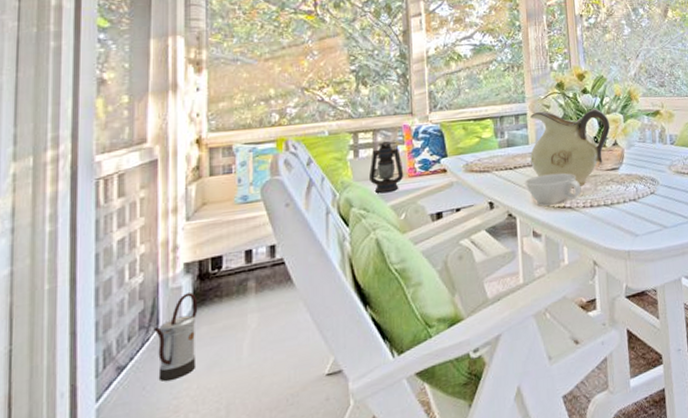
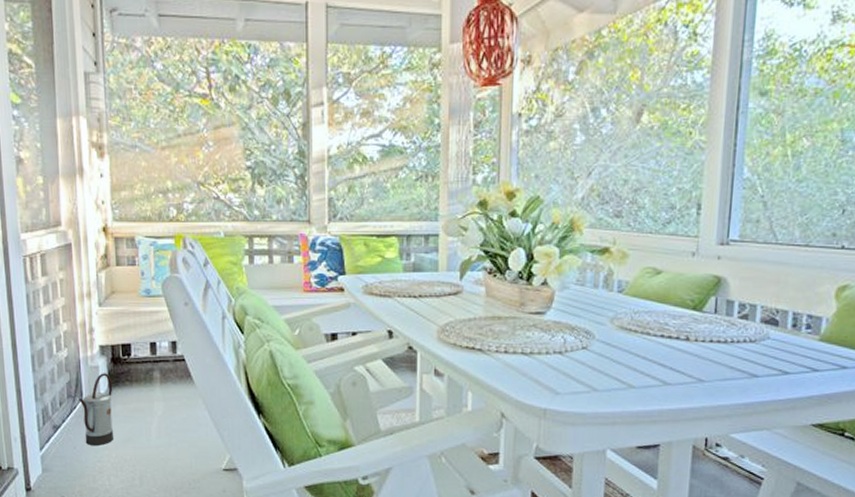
lantern: present [369,141,404,194] -> none [264,249,299,305]
cup: present [525,173,581,207] -> none [430,308,496,345]
pitcher: present [530,108,610,189] -> none [439,233,541,329]

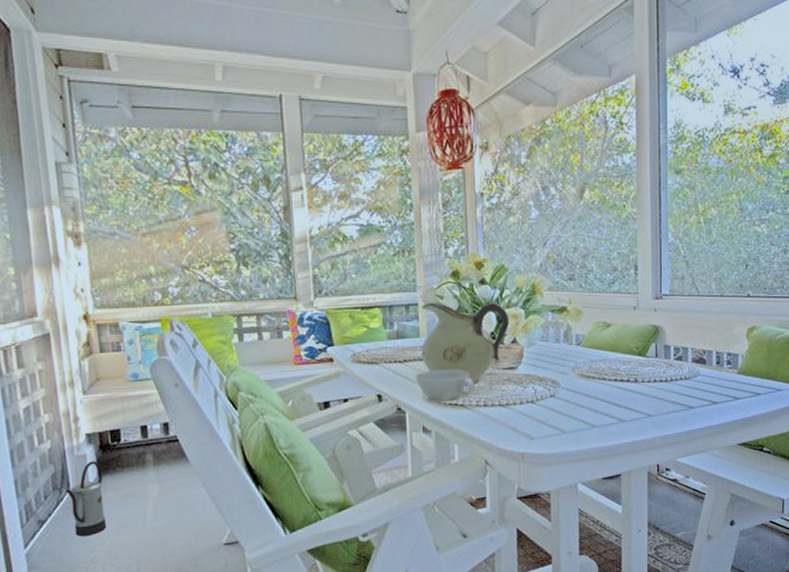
cup: none [430,308,496,345] -> present [415,369,475,403]
pitcher: none [439,233,541,329] -> present [421,302,510,386]

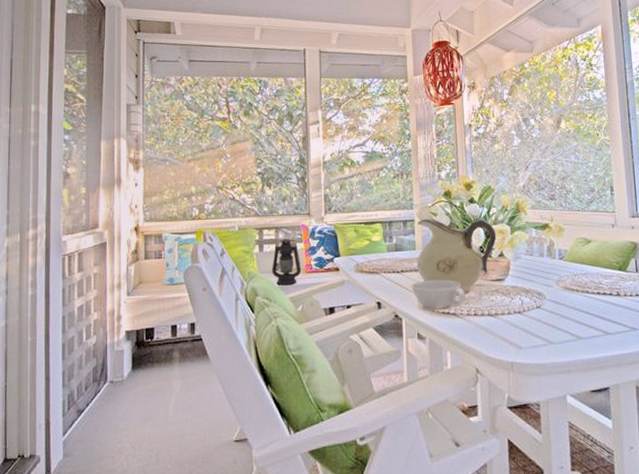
watering can: present [65,461,106,536] -> none [103,356,136,427]
lantern: none [255,326,290,380] -> present [272,238,302,286]

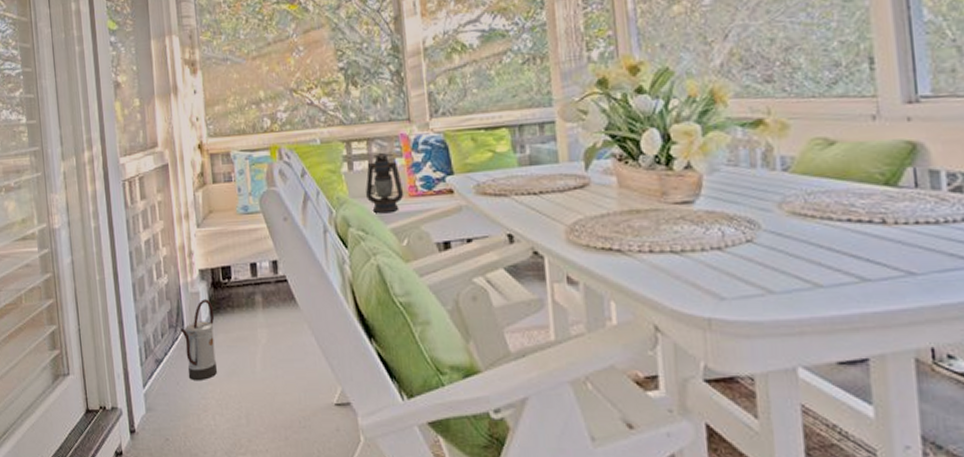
watering can: none [103,356,136,427] -> present [180,299,217,380]
cup: present [411,279,466,311] -> none [554,203,636,247]
pitcher: present [417,218,497,296] -> none [560,115,680,225]

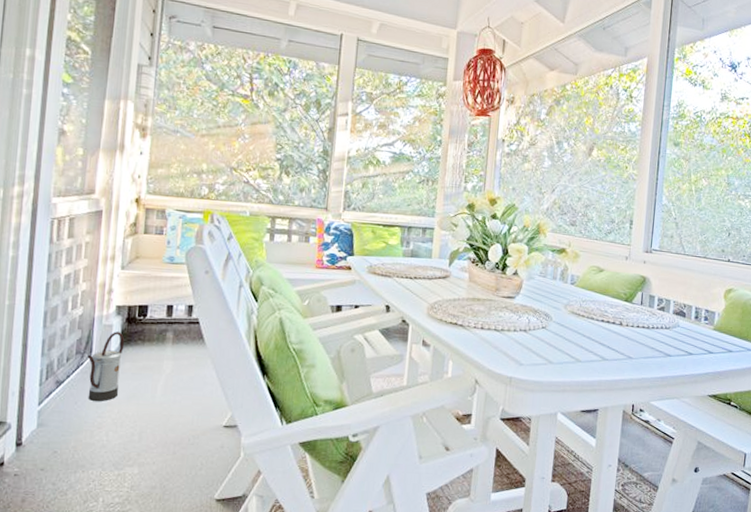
lantern: present [366,152,404,214] -> none [281,230,312,279]

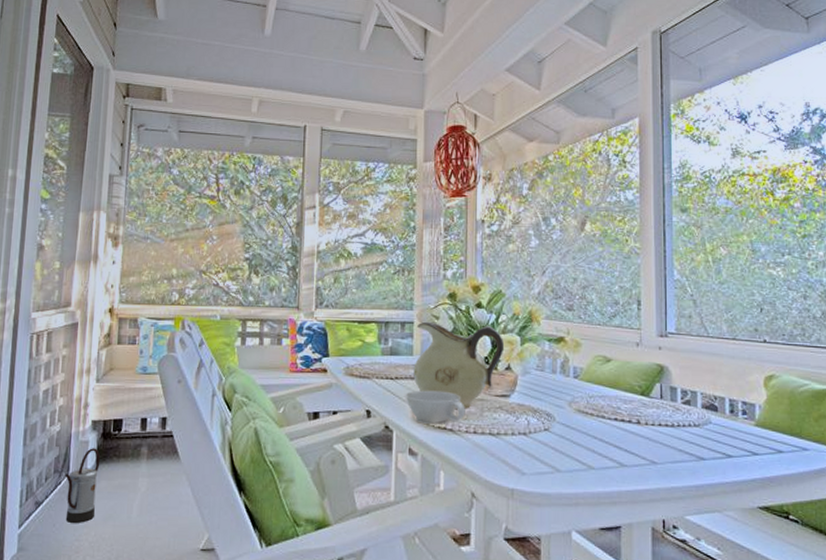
cup: none [422,289,475,321] -> present [405,390,465,425]
pitcher: none [431,228,514,308] -> present [413,321,505,410]

